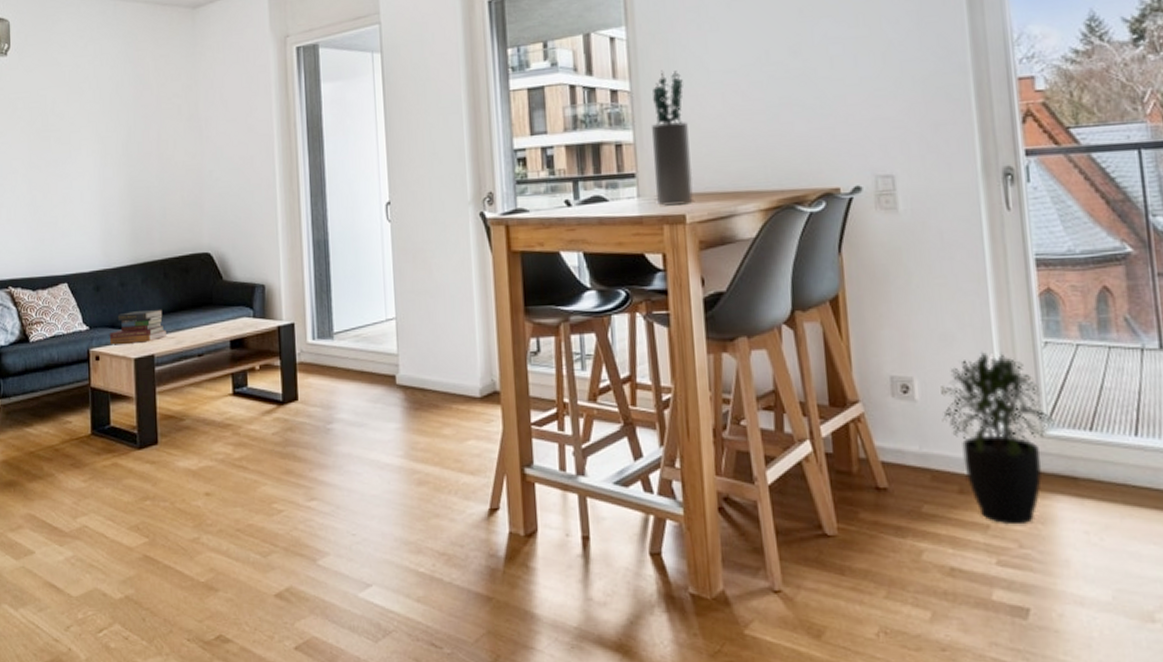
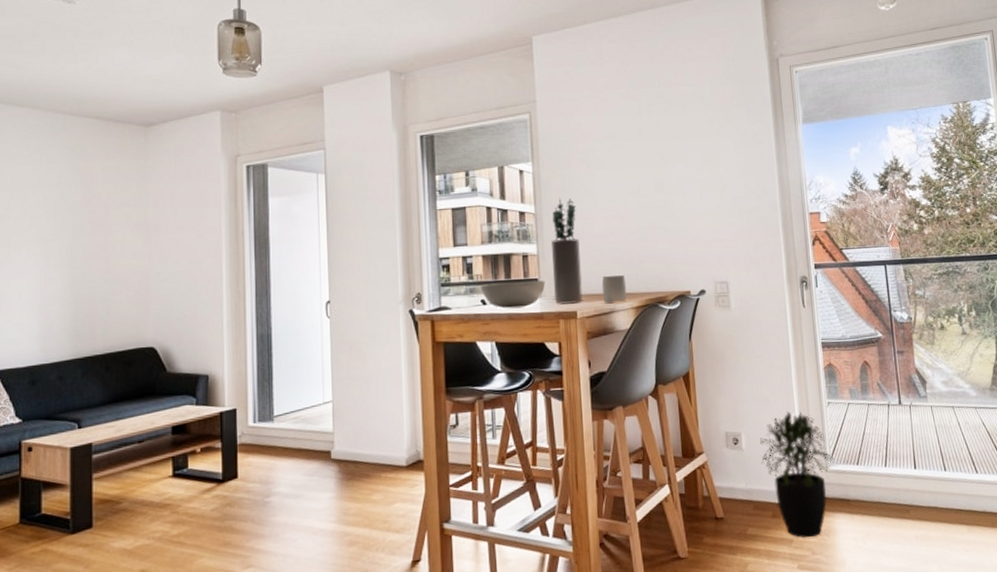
books: present [109,309,166,345] -> none [44,400,106,436]
bowl: none [563,176,645,212] -> present [480,280,546,309]
mug: none [718,168,752,205] -> present [601,275,627,304]

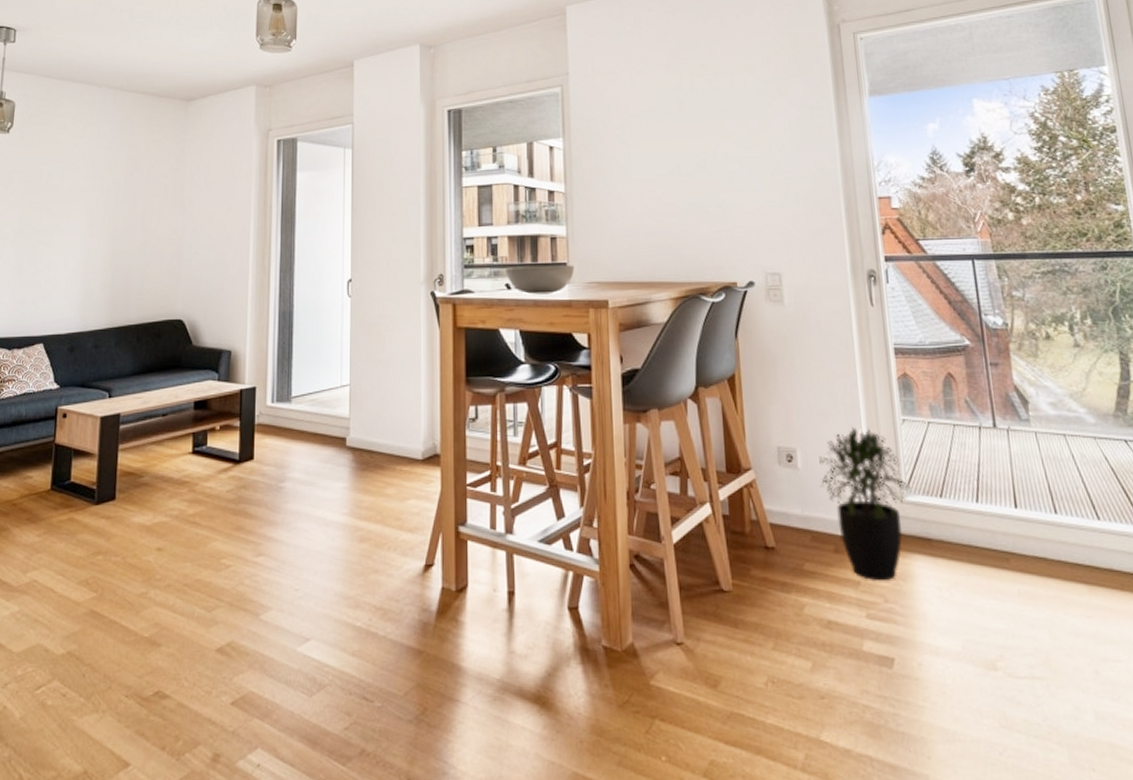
vase: present [552,198,583,305] -> none [582,176,616,292]
mug: present [601,275,627,304] -> none [636,261,665,293]

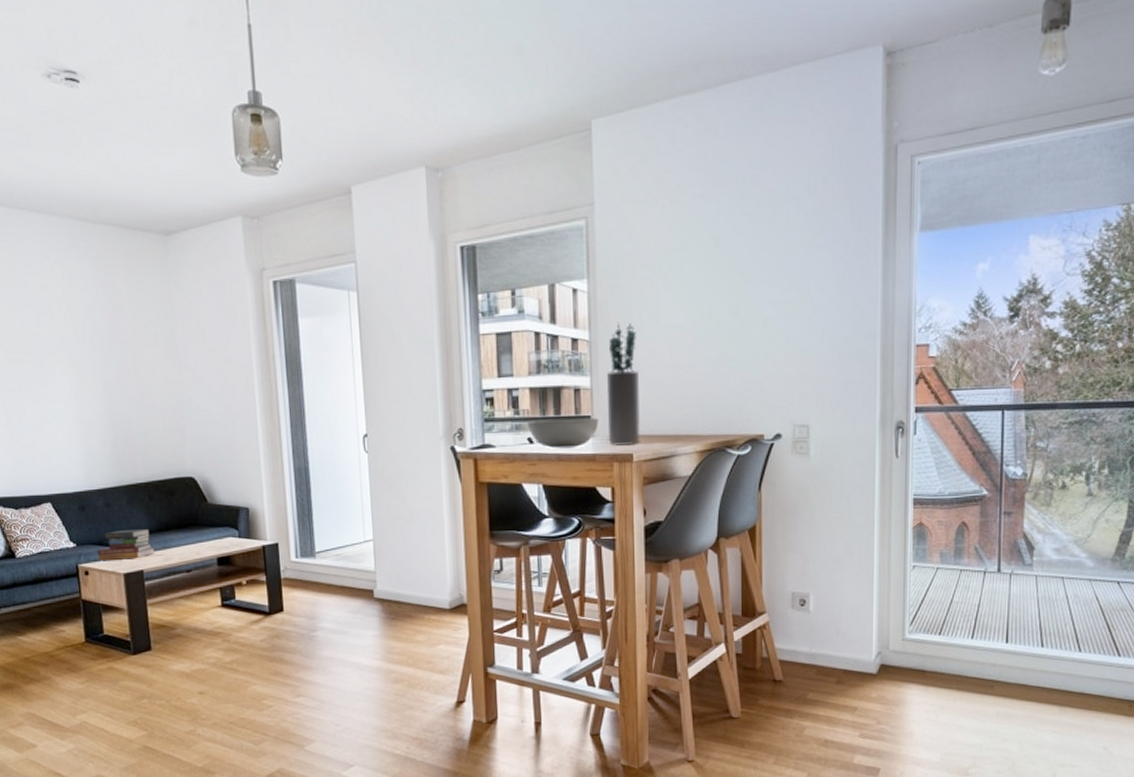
books: none [78,370,134,404] -> present [97,528,154,562]
vase: none [582,176,616,292] -> present [607,322,641,446]
potted plant: present [819,427,913,581] -> none [830,573,915,707]

